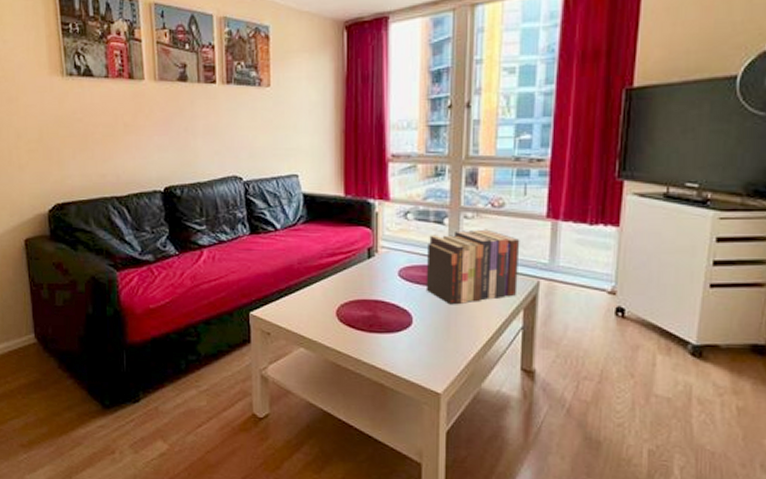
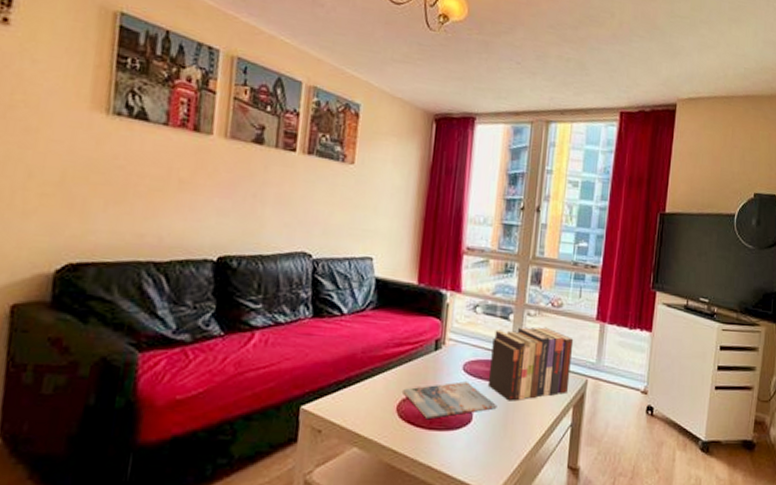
magazine: none [341,287,438,323] -> present [403,381,497,420]

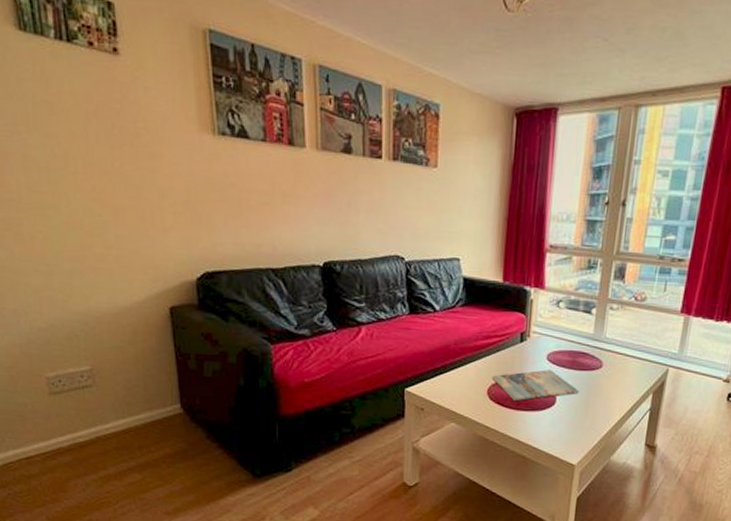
books: present [487,327,574,401] -> none [570,320,656,388]

